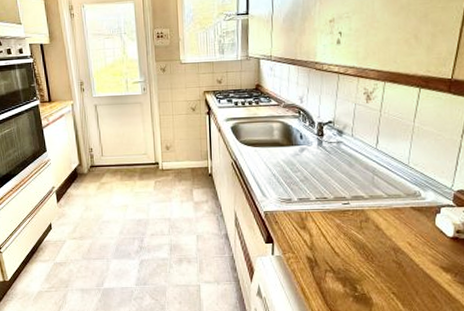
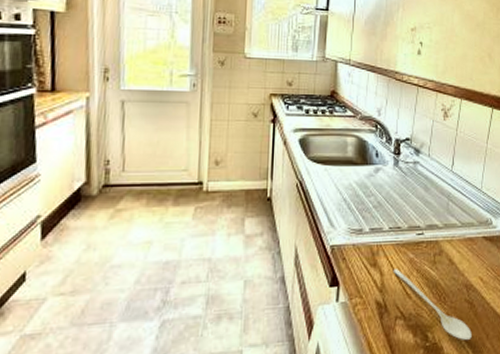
stirrer: none [321,232,401,294] -> present [393,269,472,340]

